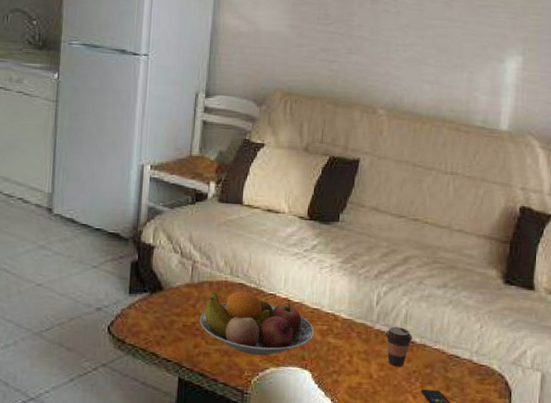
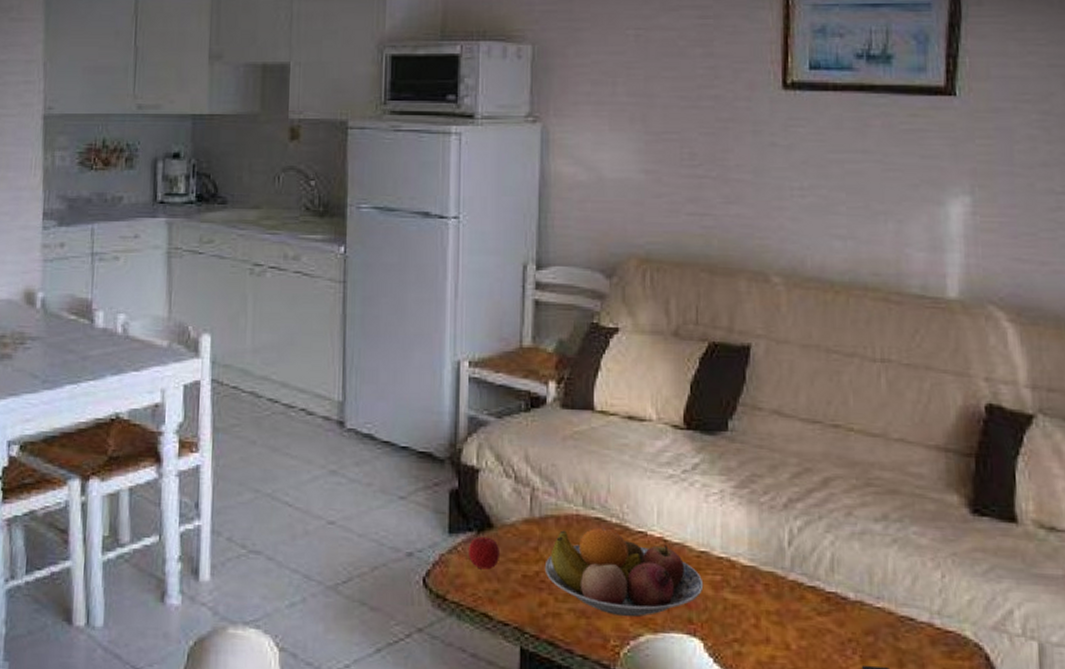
apple: none [143,293,168,321] -> present [469,532,501,570]
coffee cup: present [385,326,413,367] -> none [803,575,844,634]

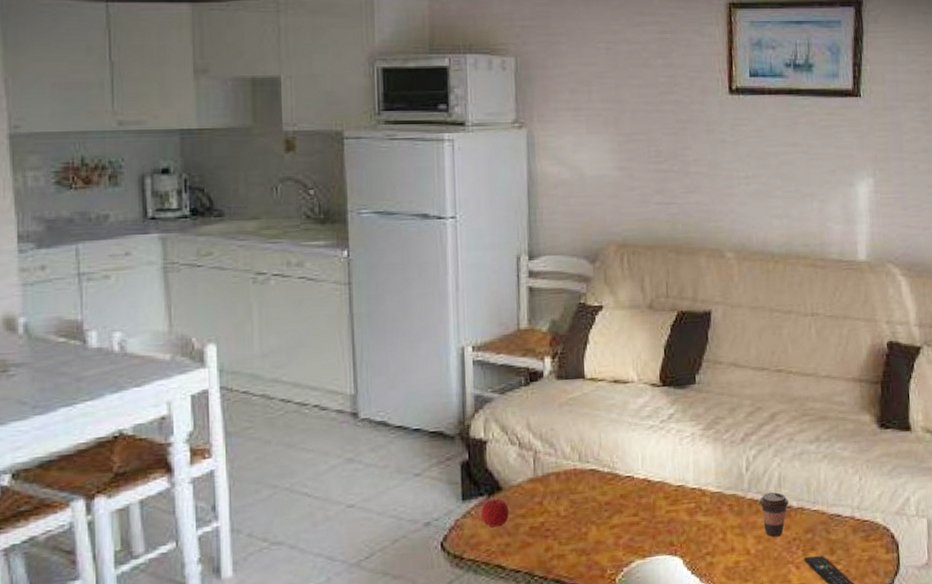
fruit bowl: present [544,527,704,617] -> none [548,477,681,549]
coffee cup: none [803,575,844,634] -> present [758,491,789,537]

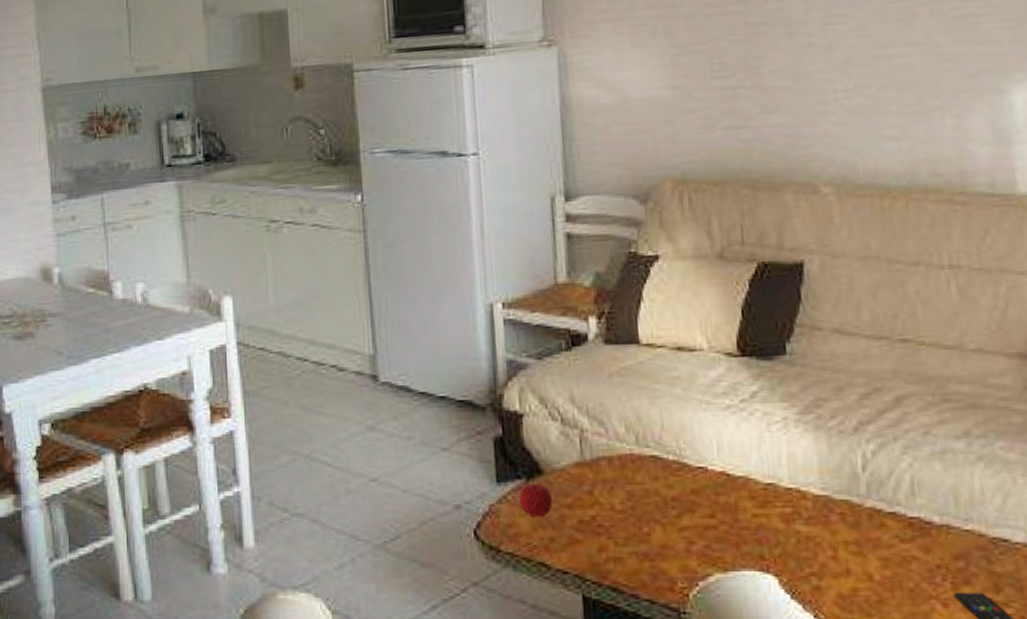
coffee cup: present [758,491,789,537] -> none [882,500,928,561]

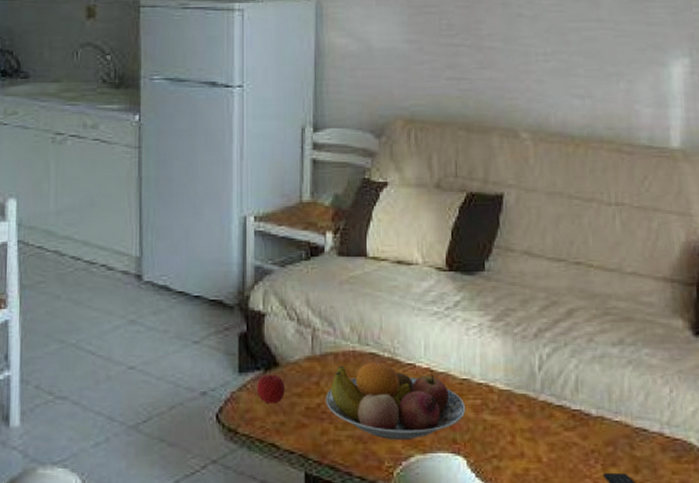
fruit bowl: none [600,465,774,557] -> present [325,361,466,441]

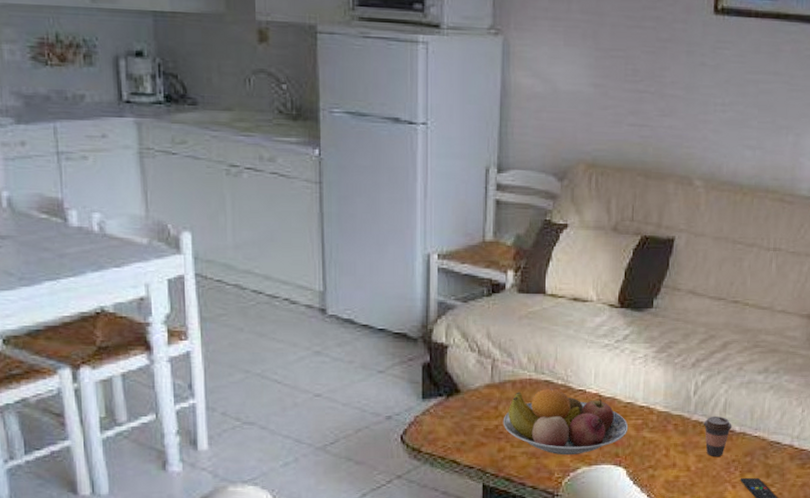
apple: present [257,370,286,404] -> none [440,396,466,426]
coffee cup: none [552,395,587,447] -> present [703,416,732,457]

